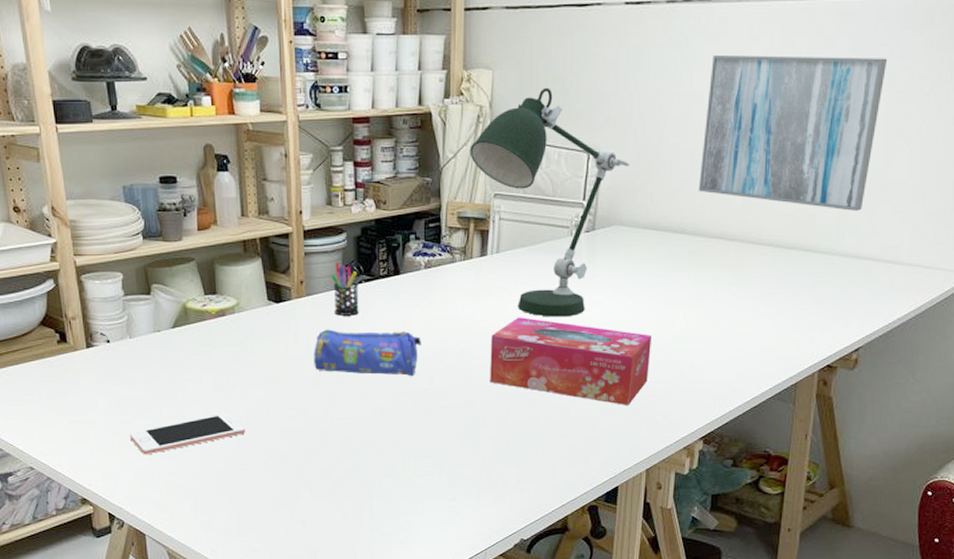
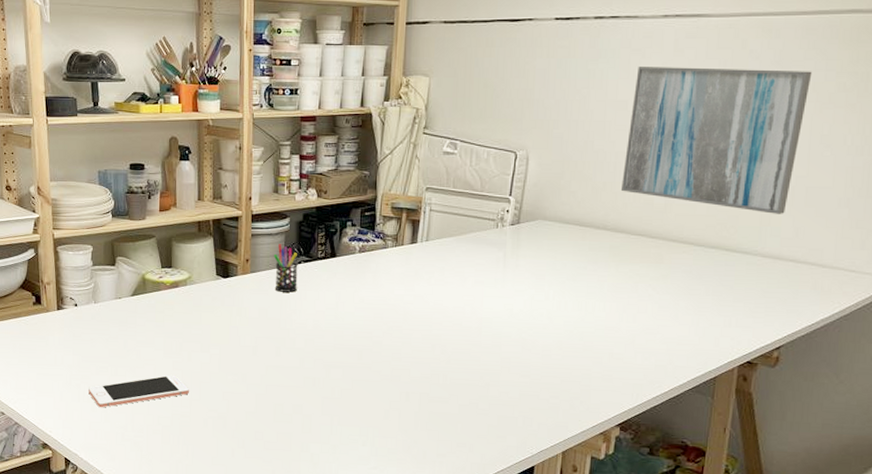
pencil case: present [314,329,422,377] -> none [254,303,353,351]
desk lamp: present [470,87,630,317] -> none [405,93,555,303]
tissue box: present [490,317,651,405] -> none [415,301,571,389]

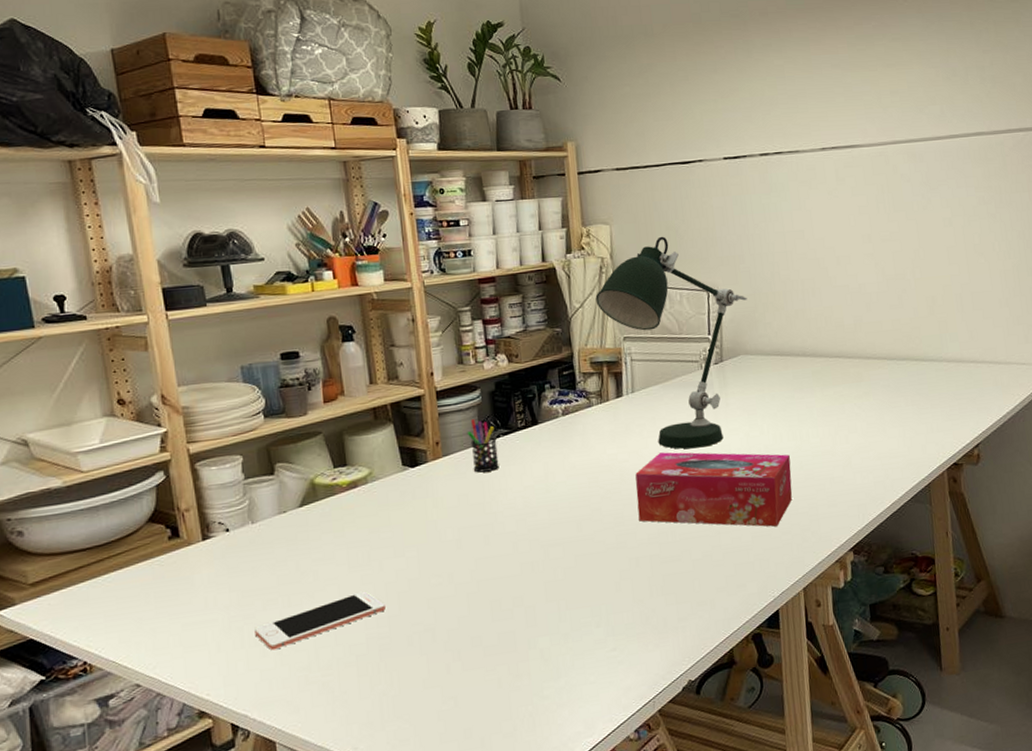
desk lamp: none [405,93,555,303] -> present [595,236,748,449]
tissue box: none [415,301,571,389] -> present [635,452,793,527]
wall art: present [620,67,812,214] -> none [807,189,958,321]

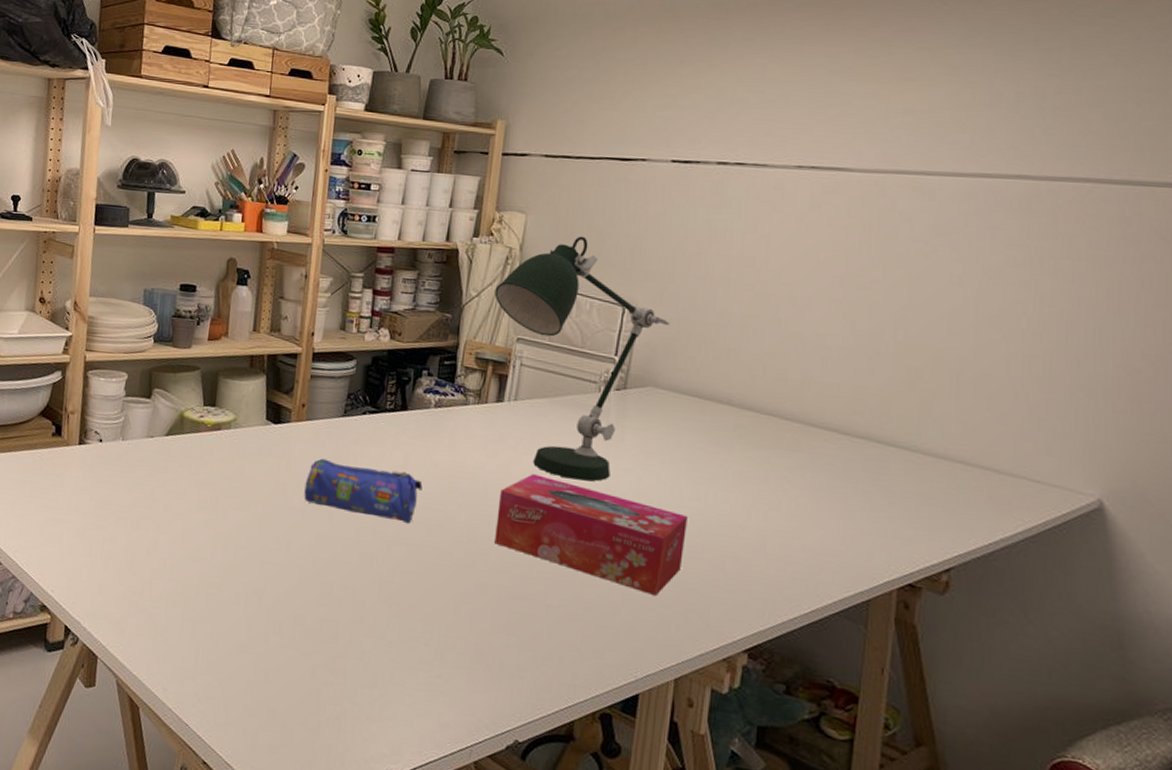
cell phone: present [255,591,386,651] -> none [103,534,221,568]
pencil case: none [454,480,566,533] -> present [304,458,423,524]
pen holder: present [467,419,499,473] -> none [332,389,362,448]

